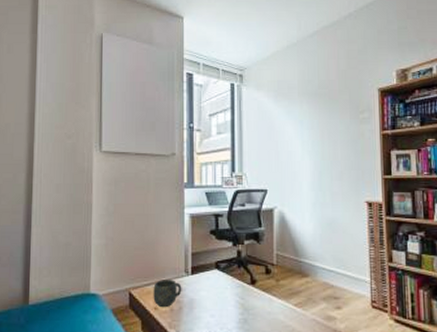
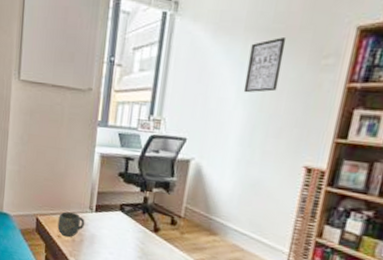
wall art: none [306,99,332,145] -> present [243,38,287,93]

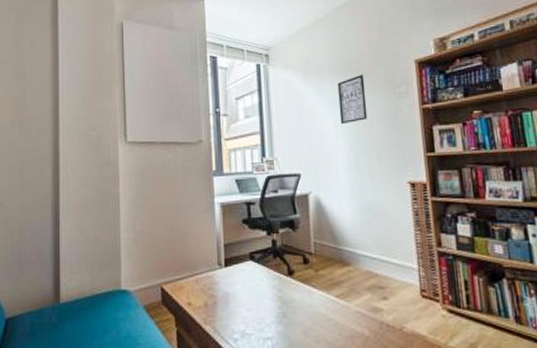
mug: present [57,211,85,238] -> none [186,273,216,303]

